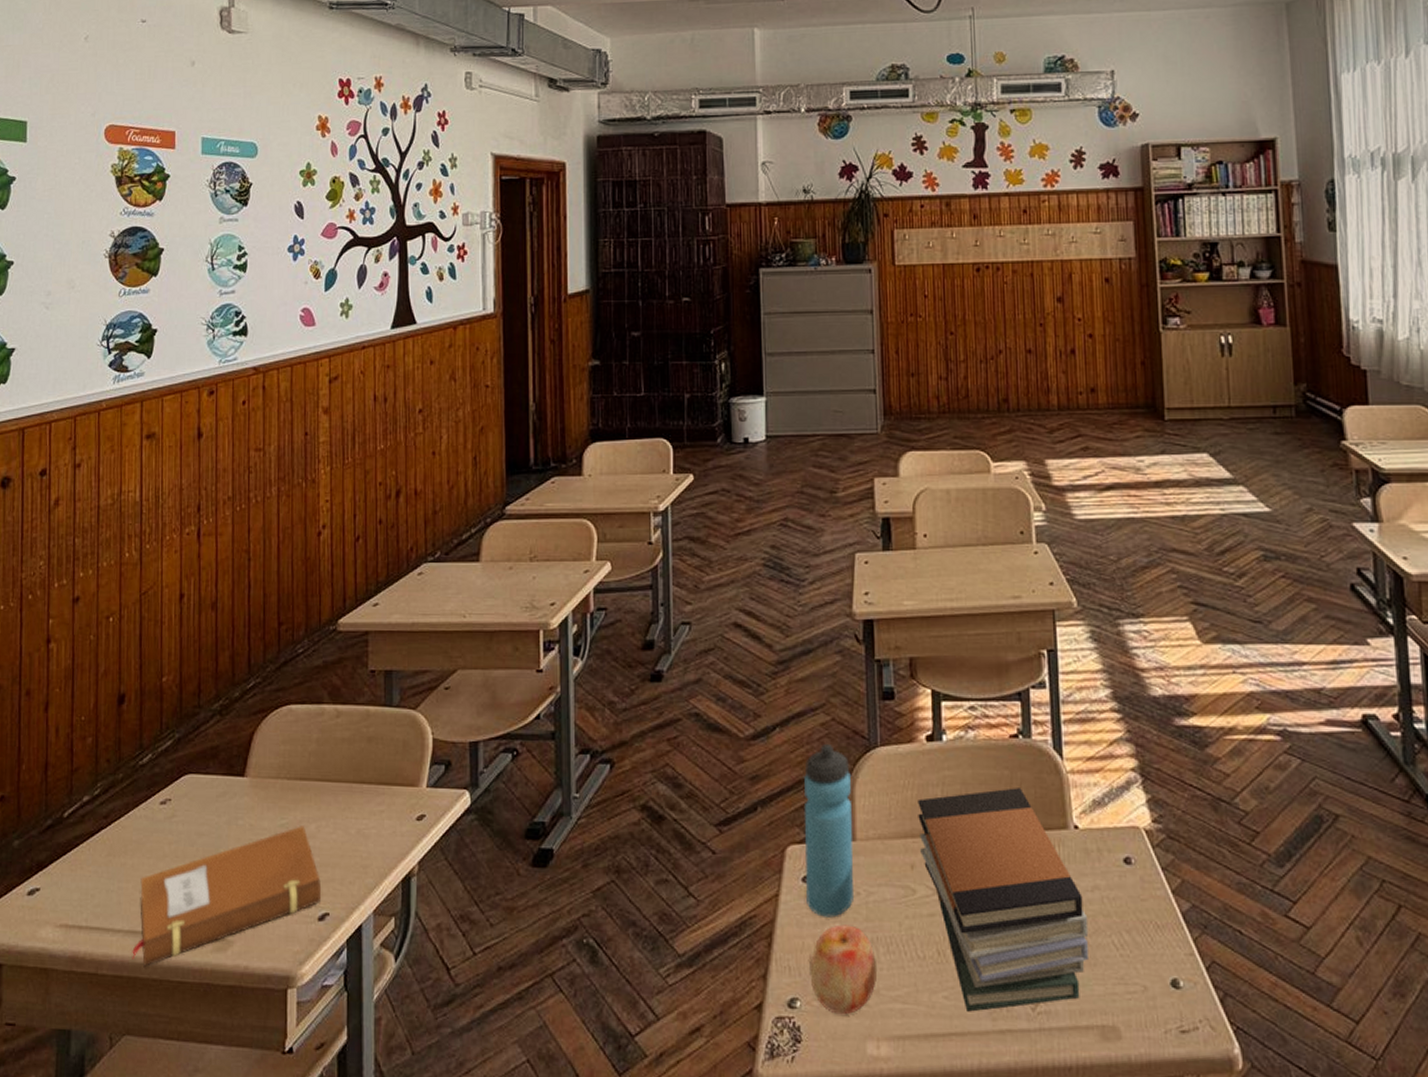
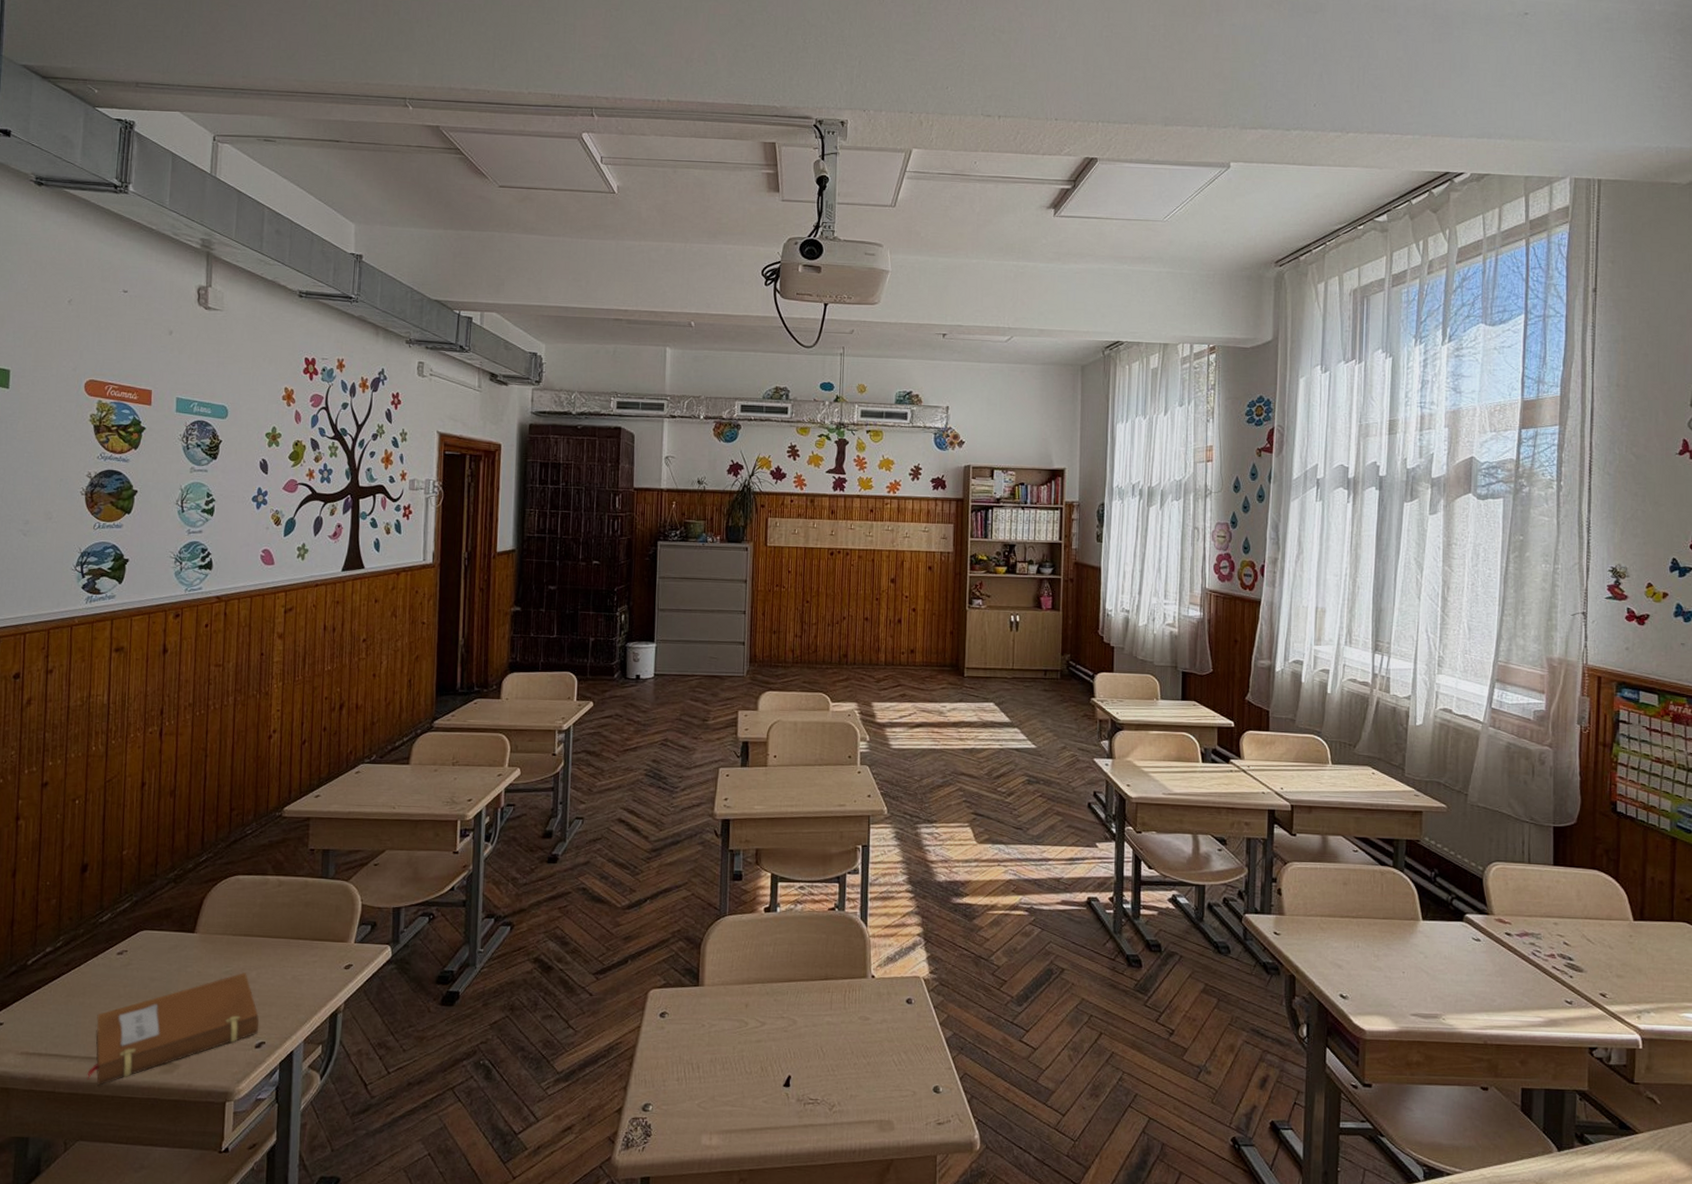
water bottle: present [804,744,854,918] -> none [662,913,703,1043]
apple: present [810,924,876,1015] -> none [661,1048,713,1116]
book stack: present [918,788,1089,1012] -> none [754,947,877,1112]

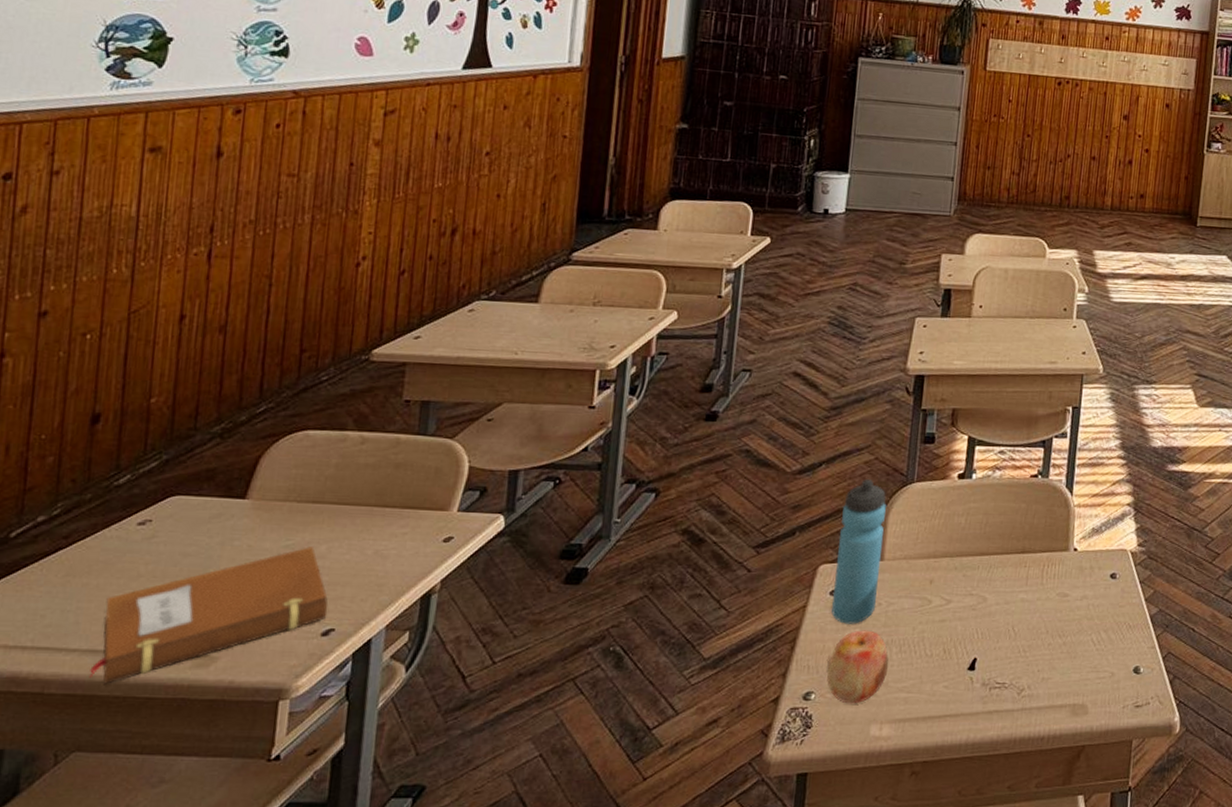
apple: none [661,1048,713,1116] -> present [826,630,889,704]
water bottle: none [662,913,703,1043] -> present [831,479,886,624]

